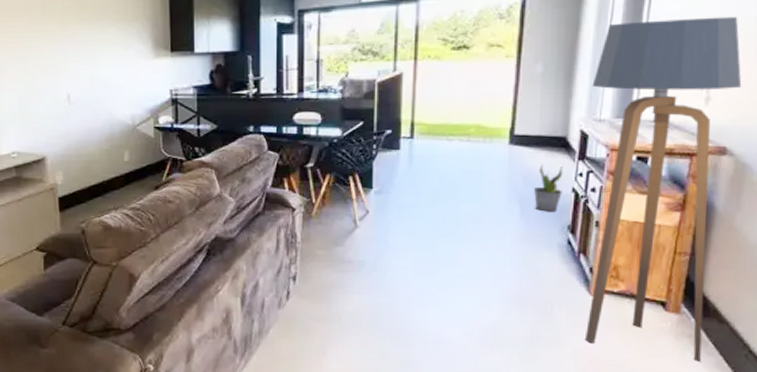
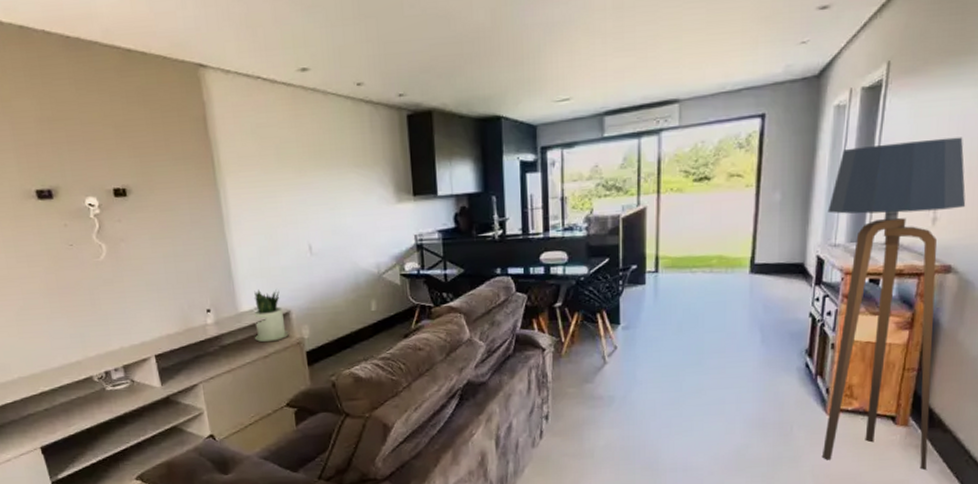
planter: none [9,134,43,186] -> present [254,289,289,343]
potted plant: present [533,164,563,212] -> none [773,291,801,338]

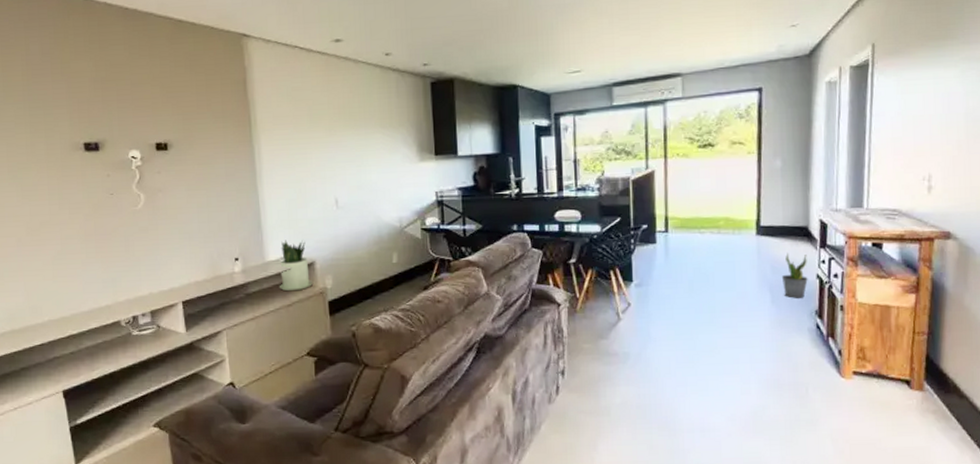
potted plant: none [773,291,801,338] -> present [781,253,808,298]
floor lamp: present [821,137,966,470] -> none [827,112,958,437]

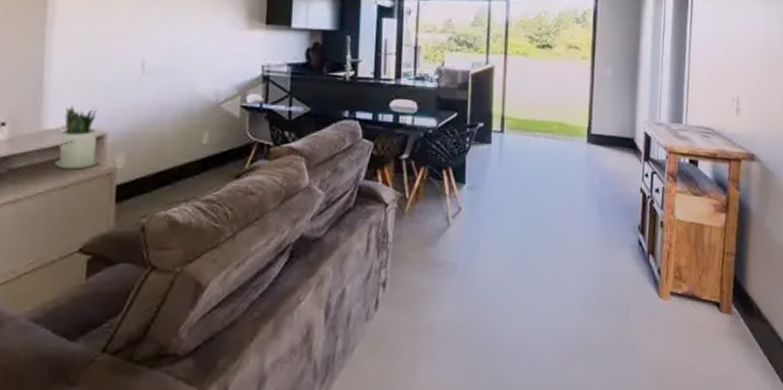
potted plant: present [781,253,808,298] -> none [608,164,632,212]

